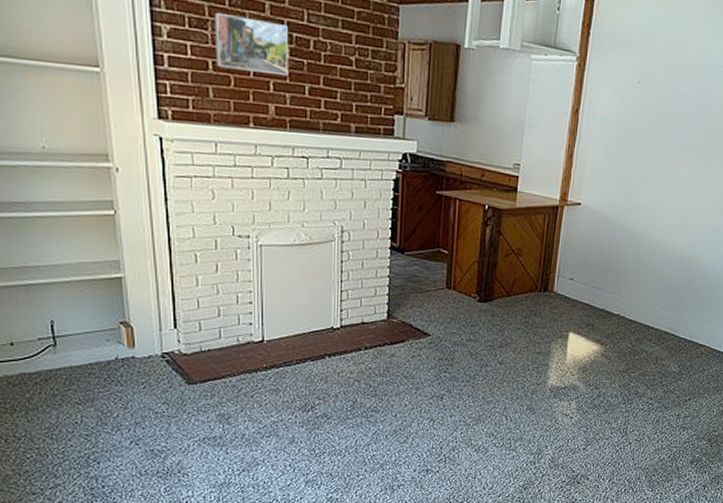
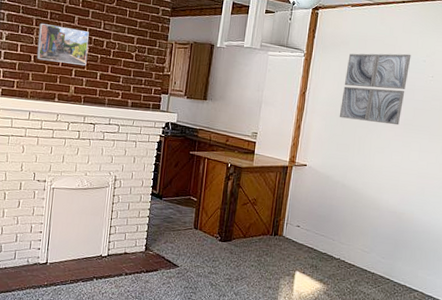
wall art: none [619,56,707,151] -> present [339,53,411,126]

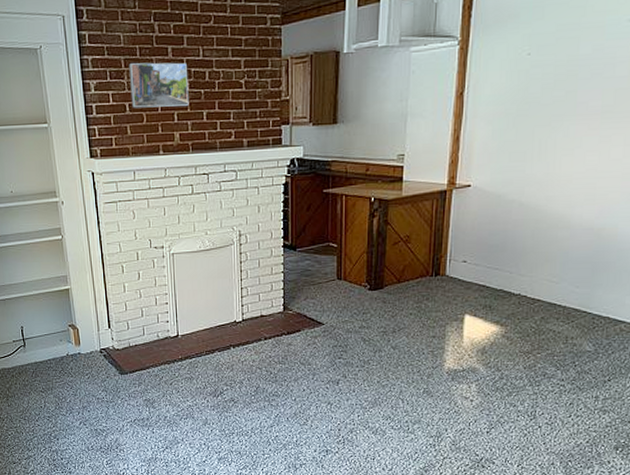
wall art: present [339,53,411,126] -> none [510,14,609,118]

